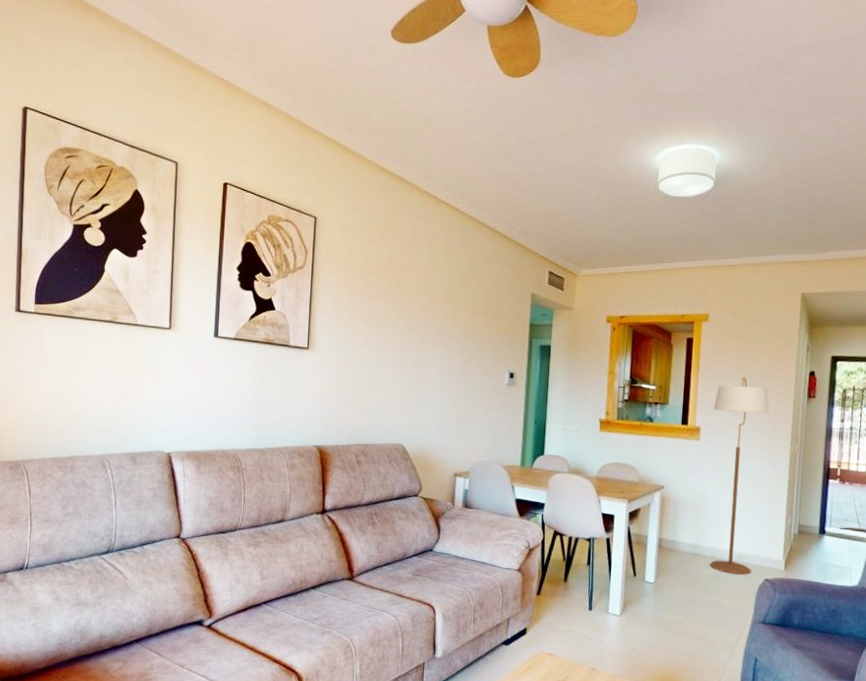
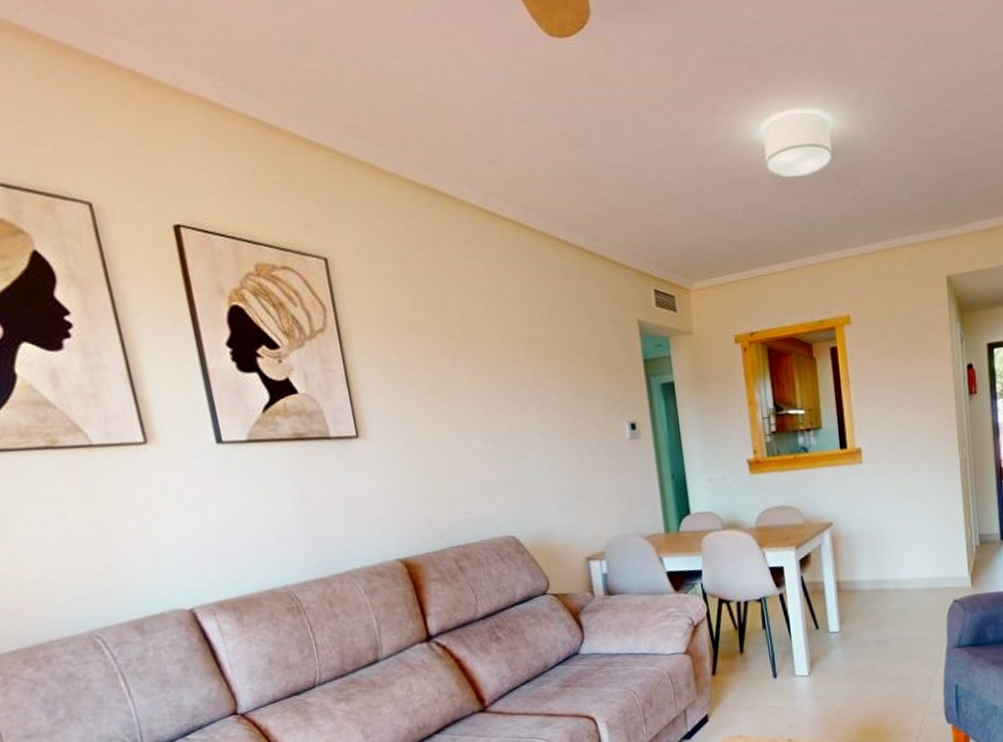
floor lamp: present [710,376,769,575] -> none [872,382,939,604]

